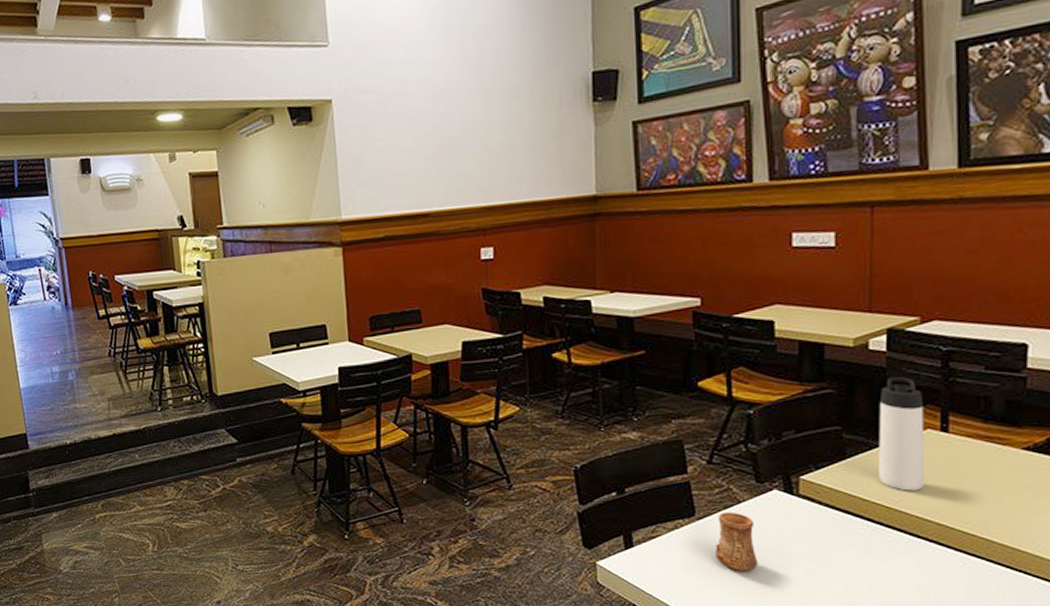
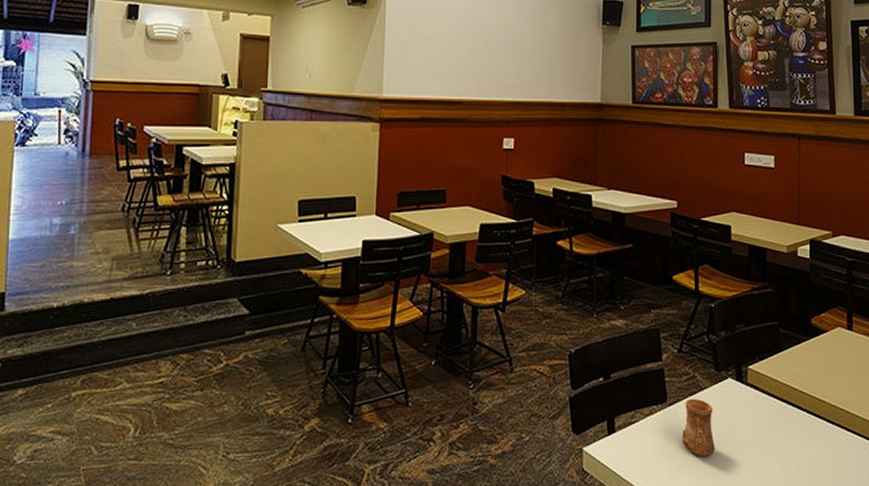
thermos bottle: present [879,377,926,491] -> none [805,281,838,382]

